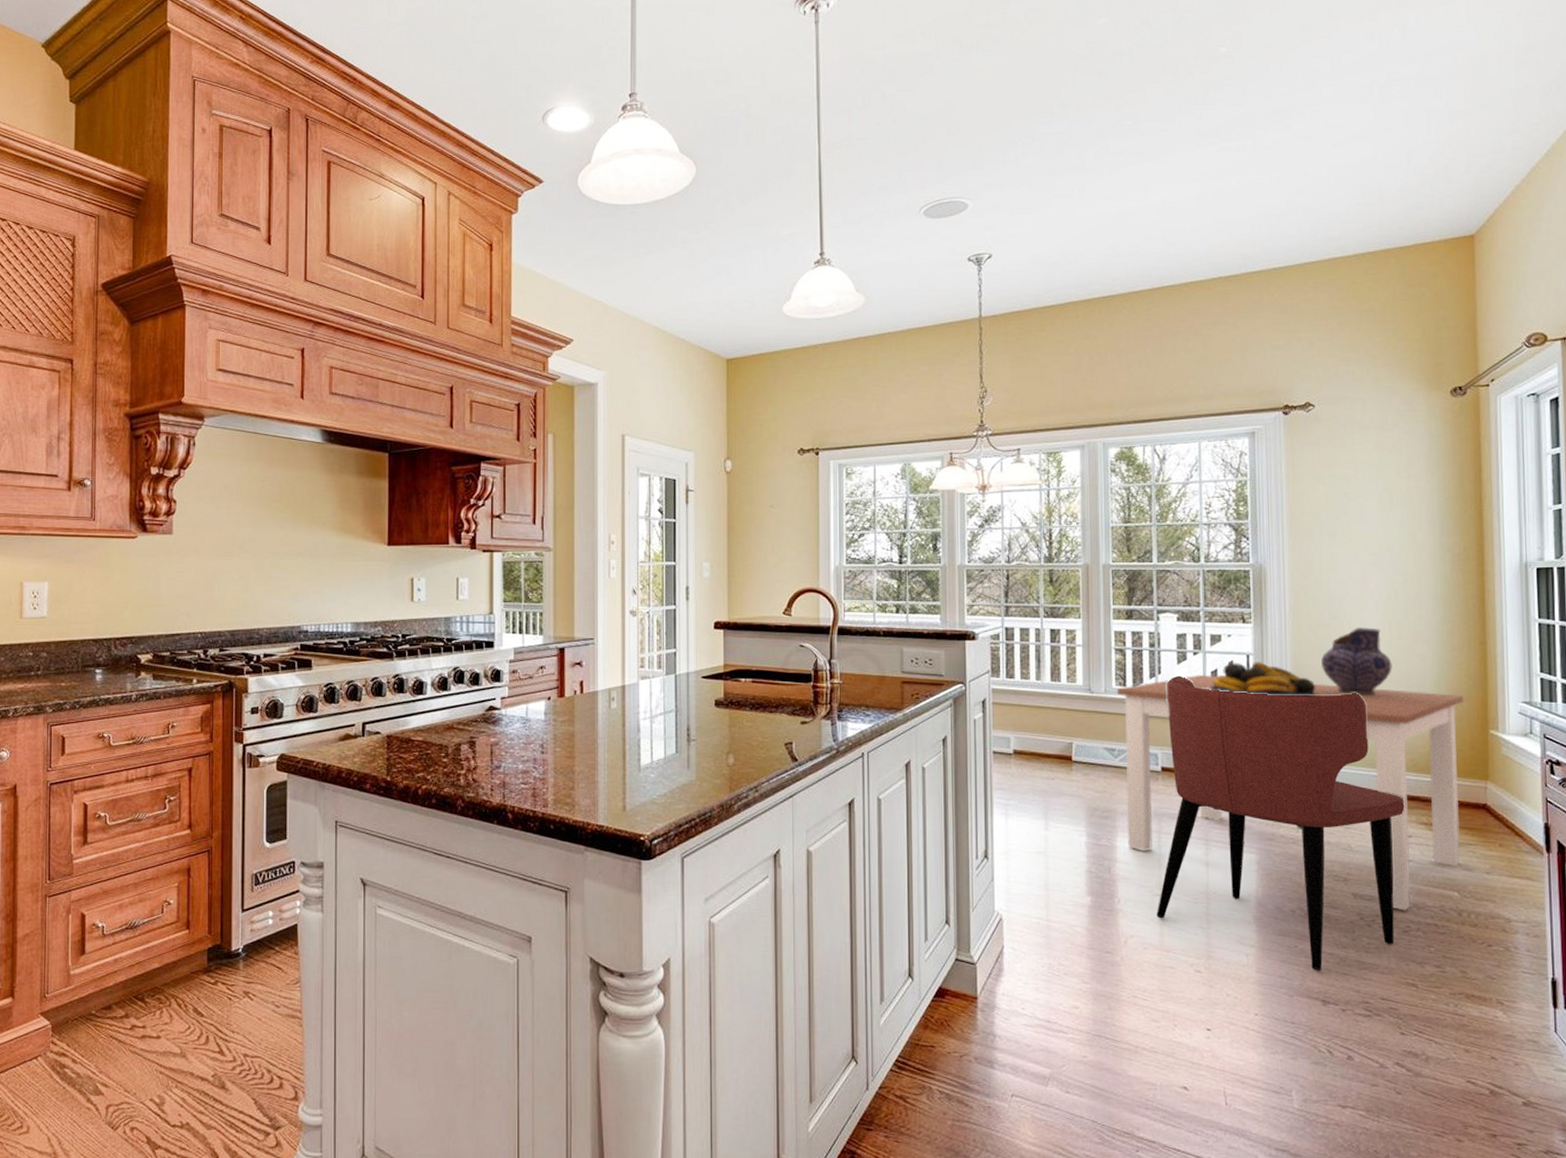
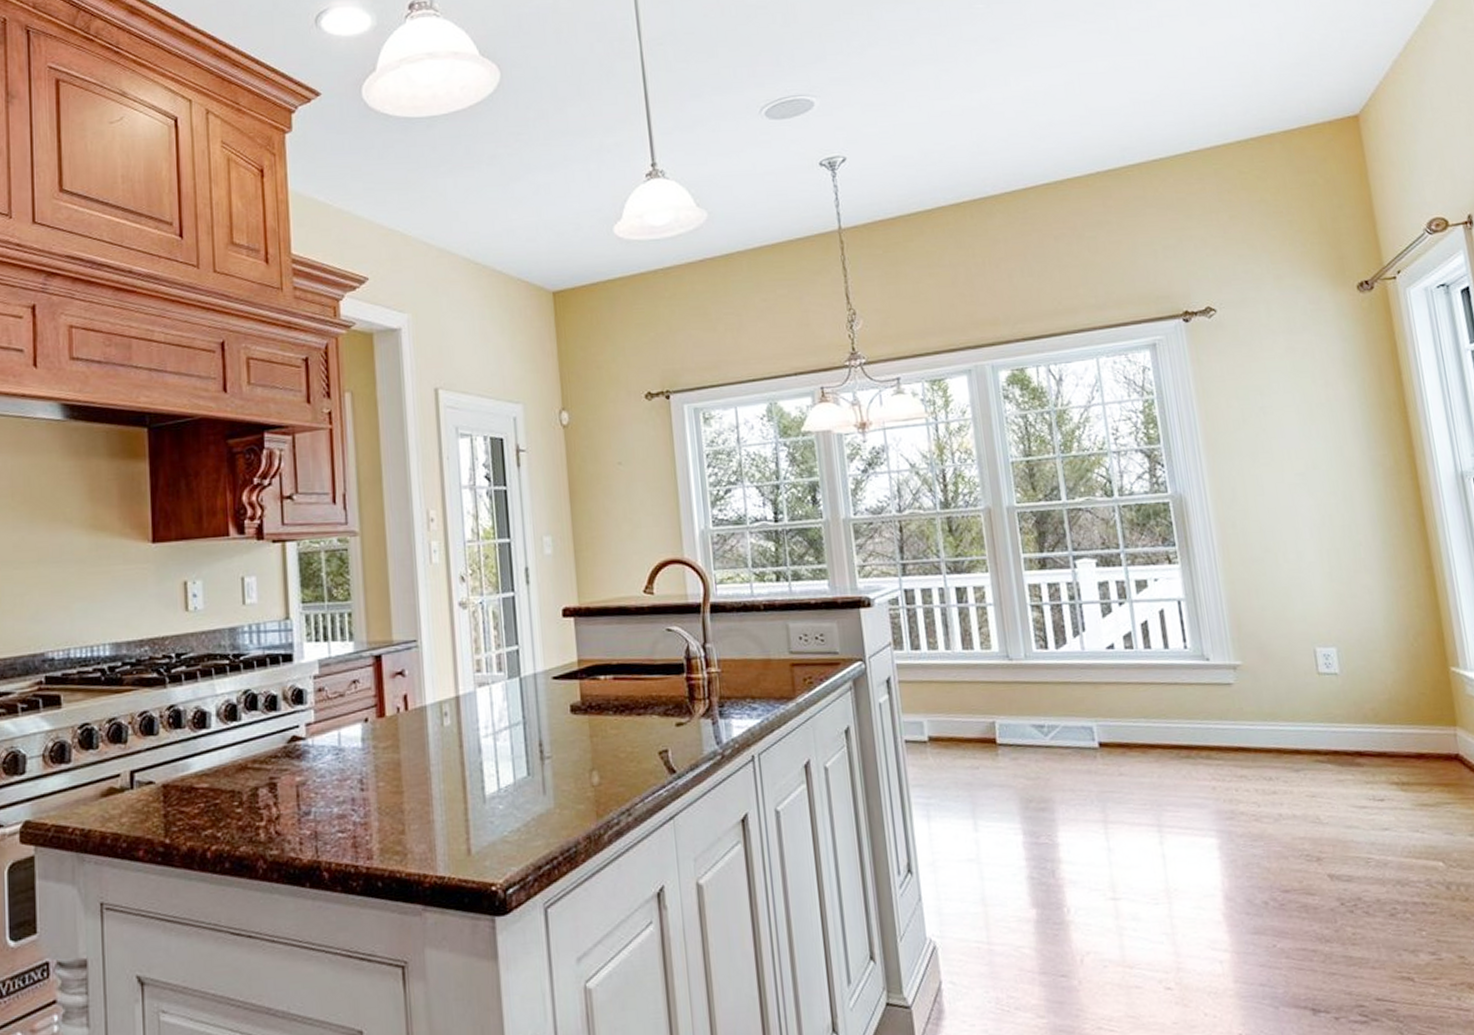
dining table: present [1117,674,1463,911] -> none [1038,627,1441,890]
dining chair: present [1157,675,1405,971] -> none [1093,631,1382,974]
fruit bowl: present [1211,661,1316,697] -> none [1142,606,1260,647]
pottery: present [1321,626,1392,696] -> none [1259,558,1337,639]

